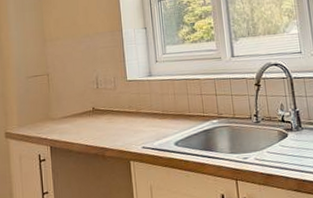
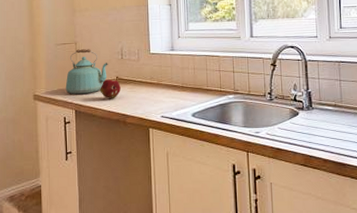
kettle: none [39,80,83,130] -> present [65,49,108,95]
fruit: none [76,110,98,132] -> present [100,79,121,99]

